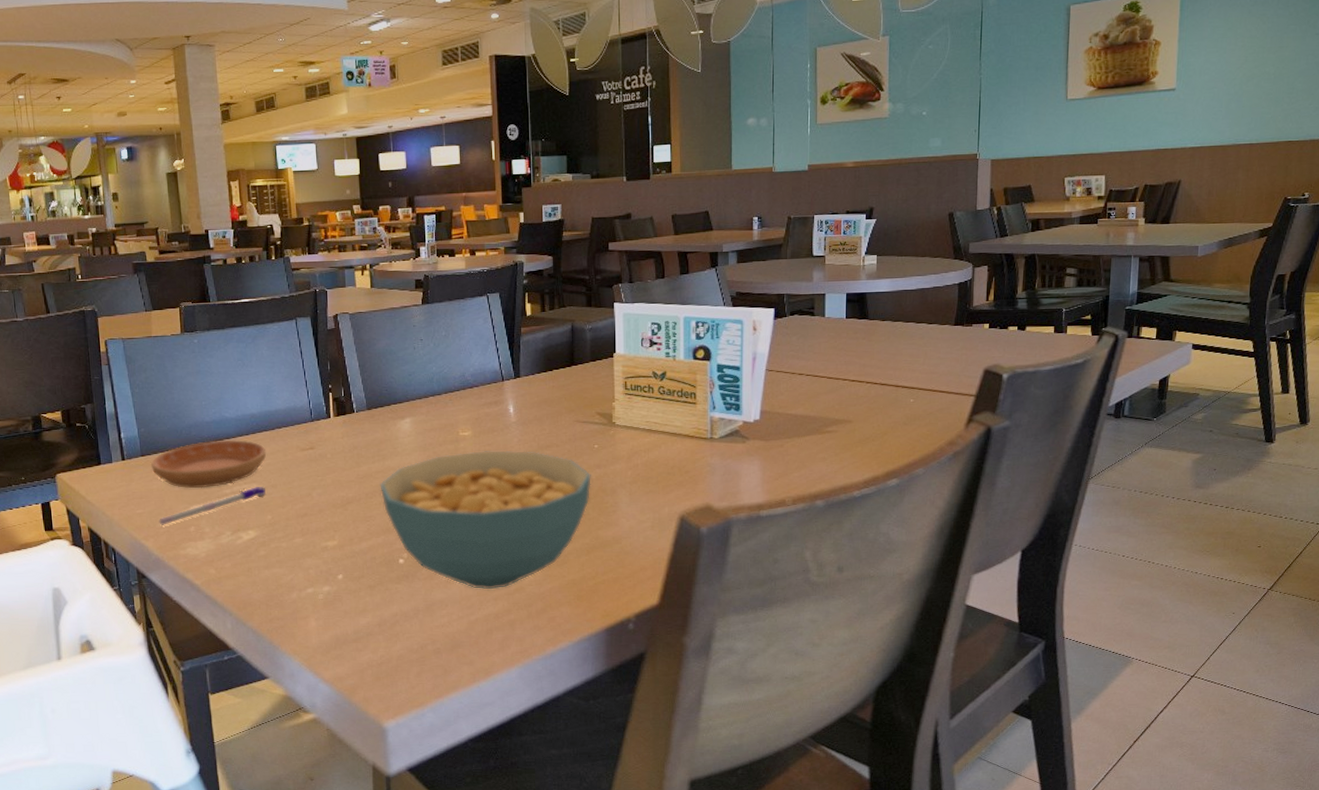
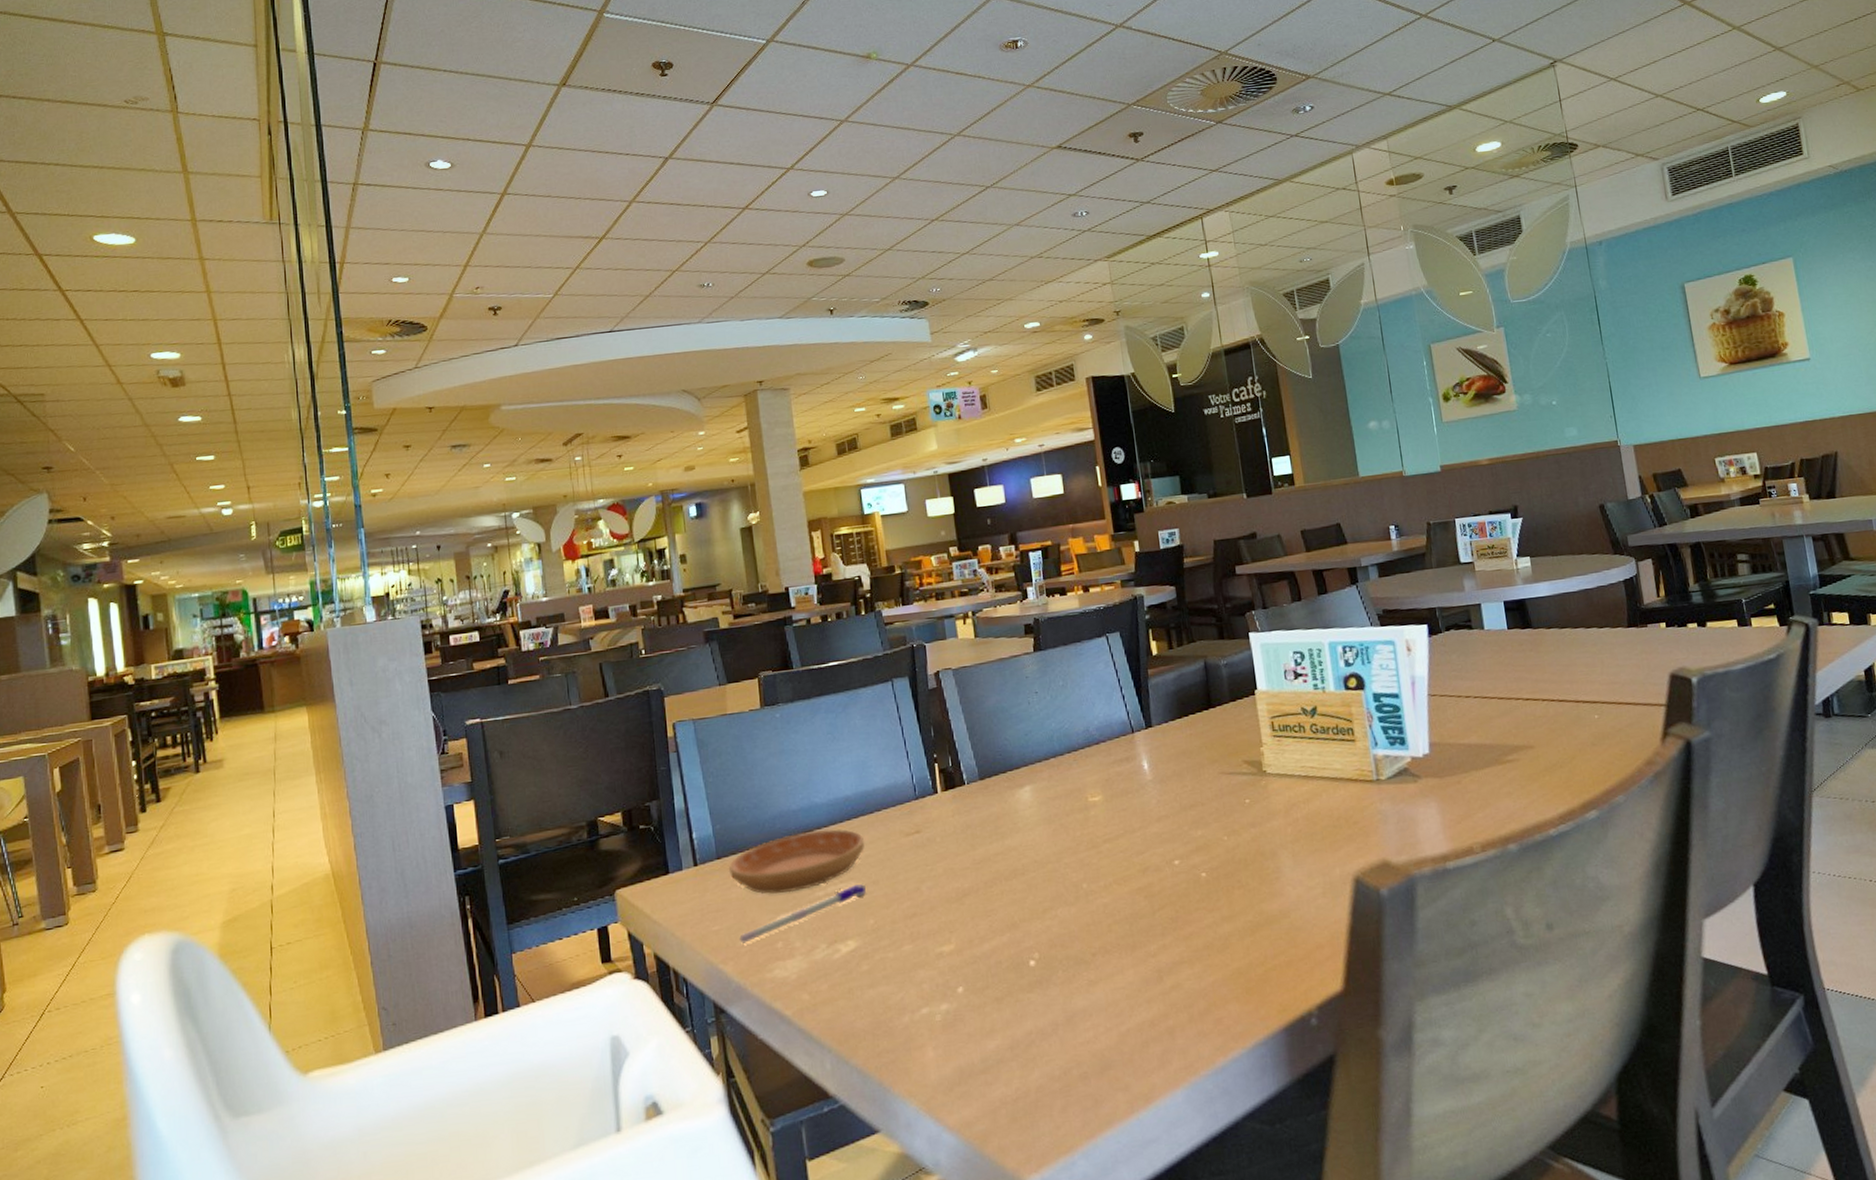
cereal bowl: present [380,450,591,590] -> none [1000,813,1248,991]

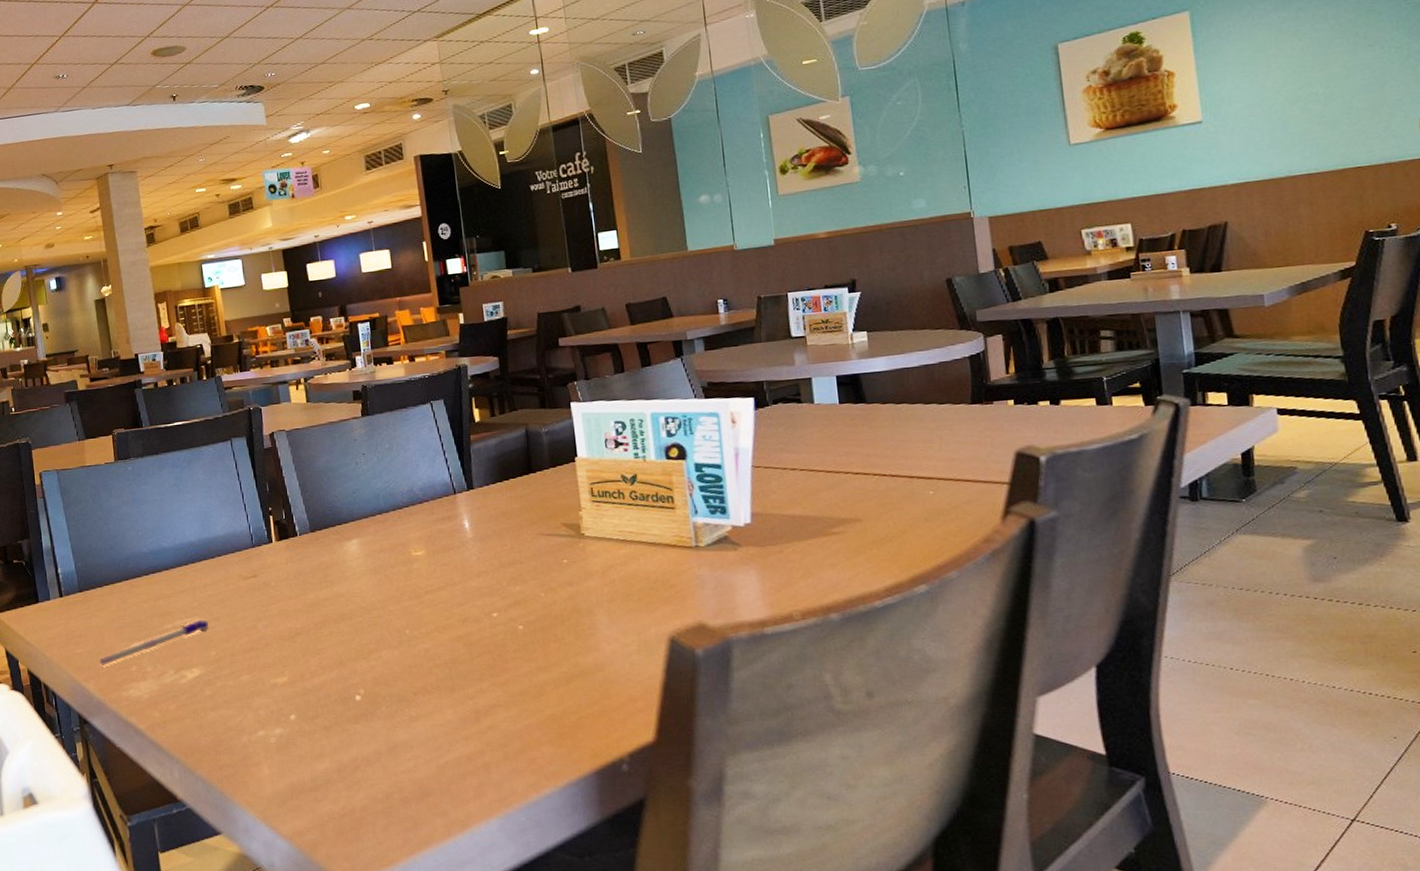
saucer: present [728,828,865,894] -> none [89,570,208,624]

